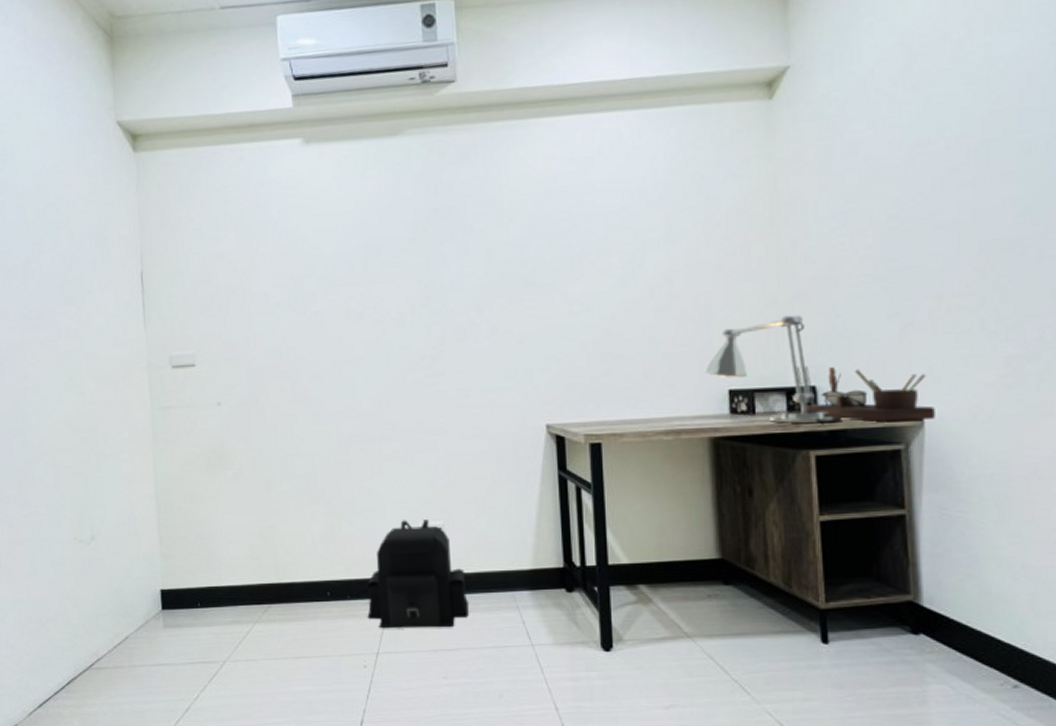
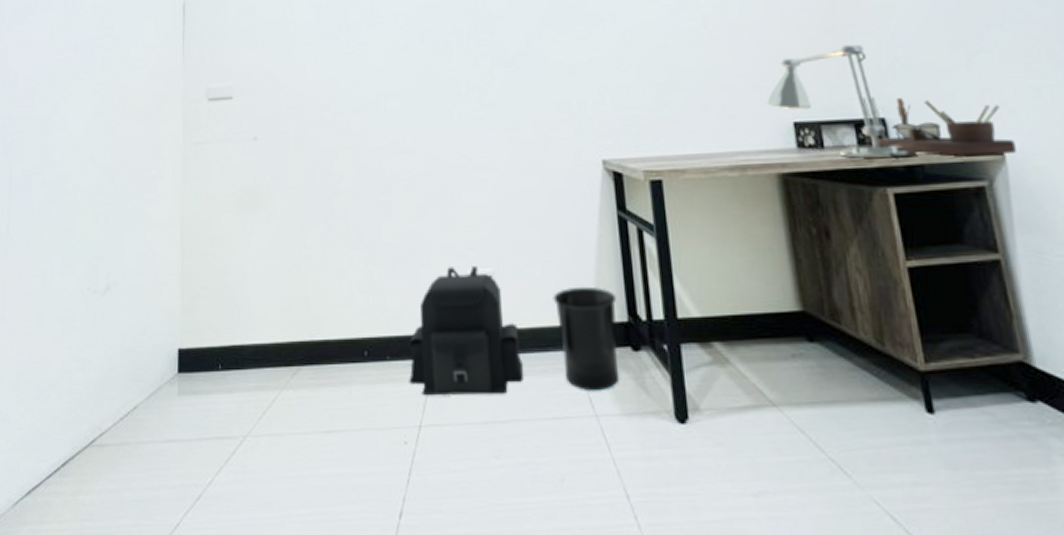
waste bin: none [497,537,555,625] -> present [553,286,618,391]

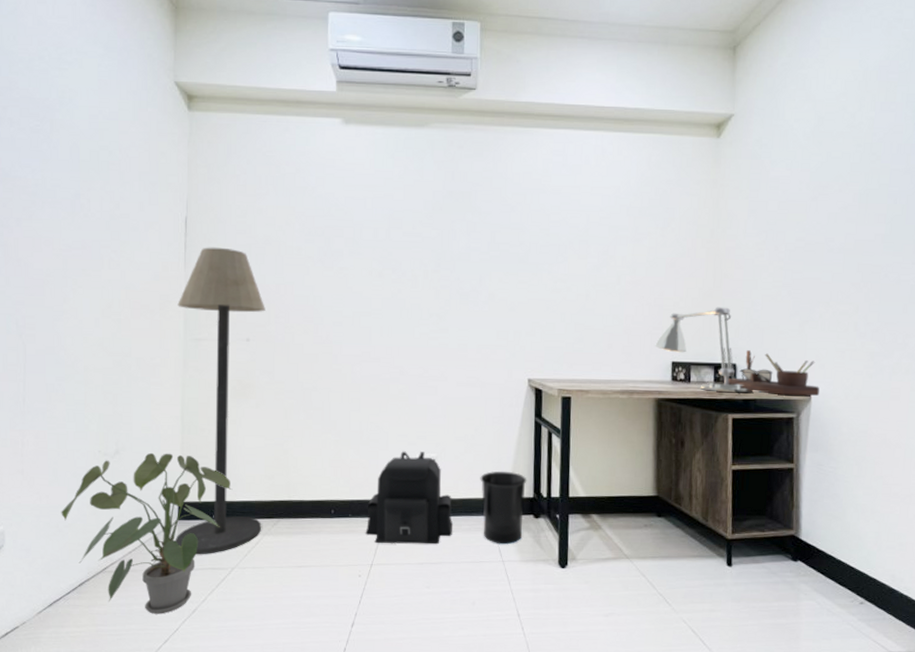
house plant: none [44,286,242,504] -> present [61,452,233,614]
floor lamp: none [174,33,278,418] -> present [174,247,265,554]

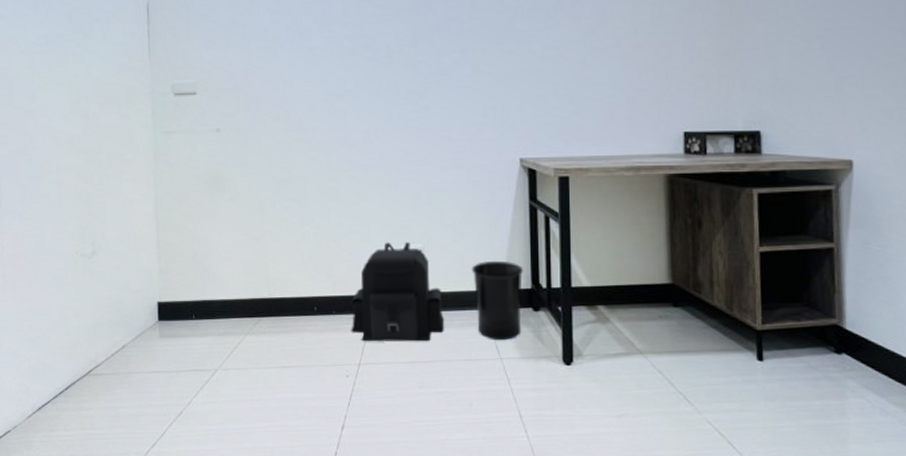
house plant: present [61,452,233,614] -> none [43,252,211,418]
floor lamp: present [174,247,265,554] -> none [144,34,243,355]
desk lamp: present [655,307,754,394] -> none [663,66,783,165]
desk organizer: present [728,350,819,396] -> none [751,115,863,165]

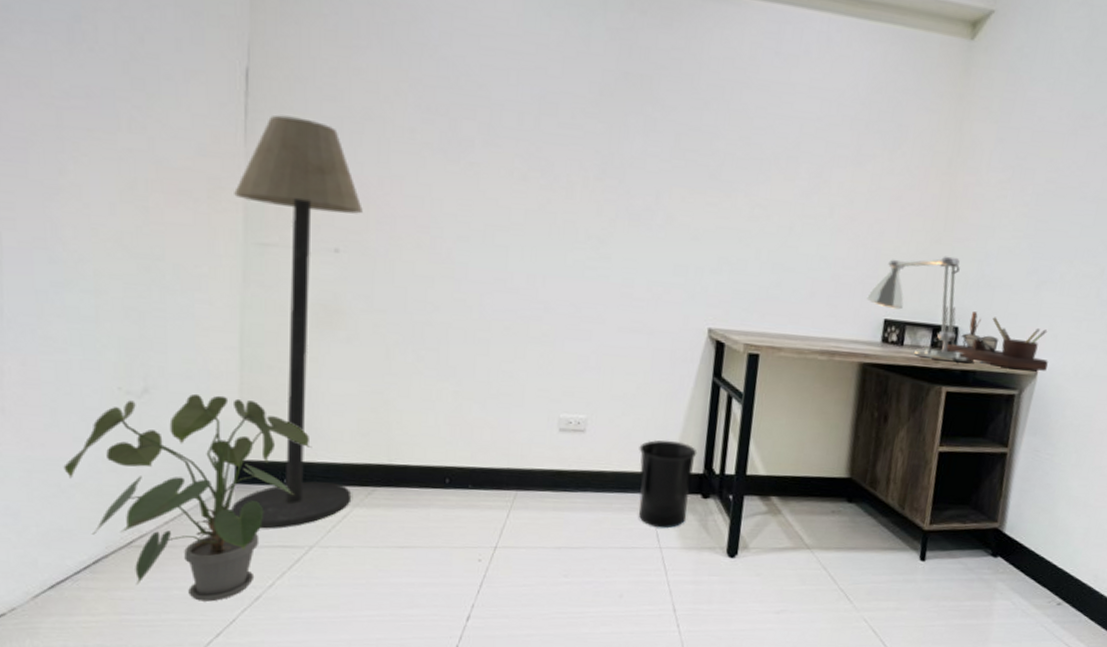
house plant: none [43,252,211,418] -> present [63,393,312,602]
floor lamp: none [144,34,243,355] -> present [230,115,363,528]
backpack: present [351,242,445,342] -> none [489,409,603,526]
desk lamp: none [663,66,783,165] -> present [866,256,975,364]
desk organizer: none [751,115,863,165] -> present [946,312,1048,371]

